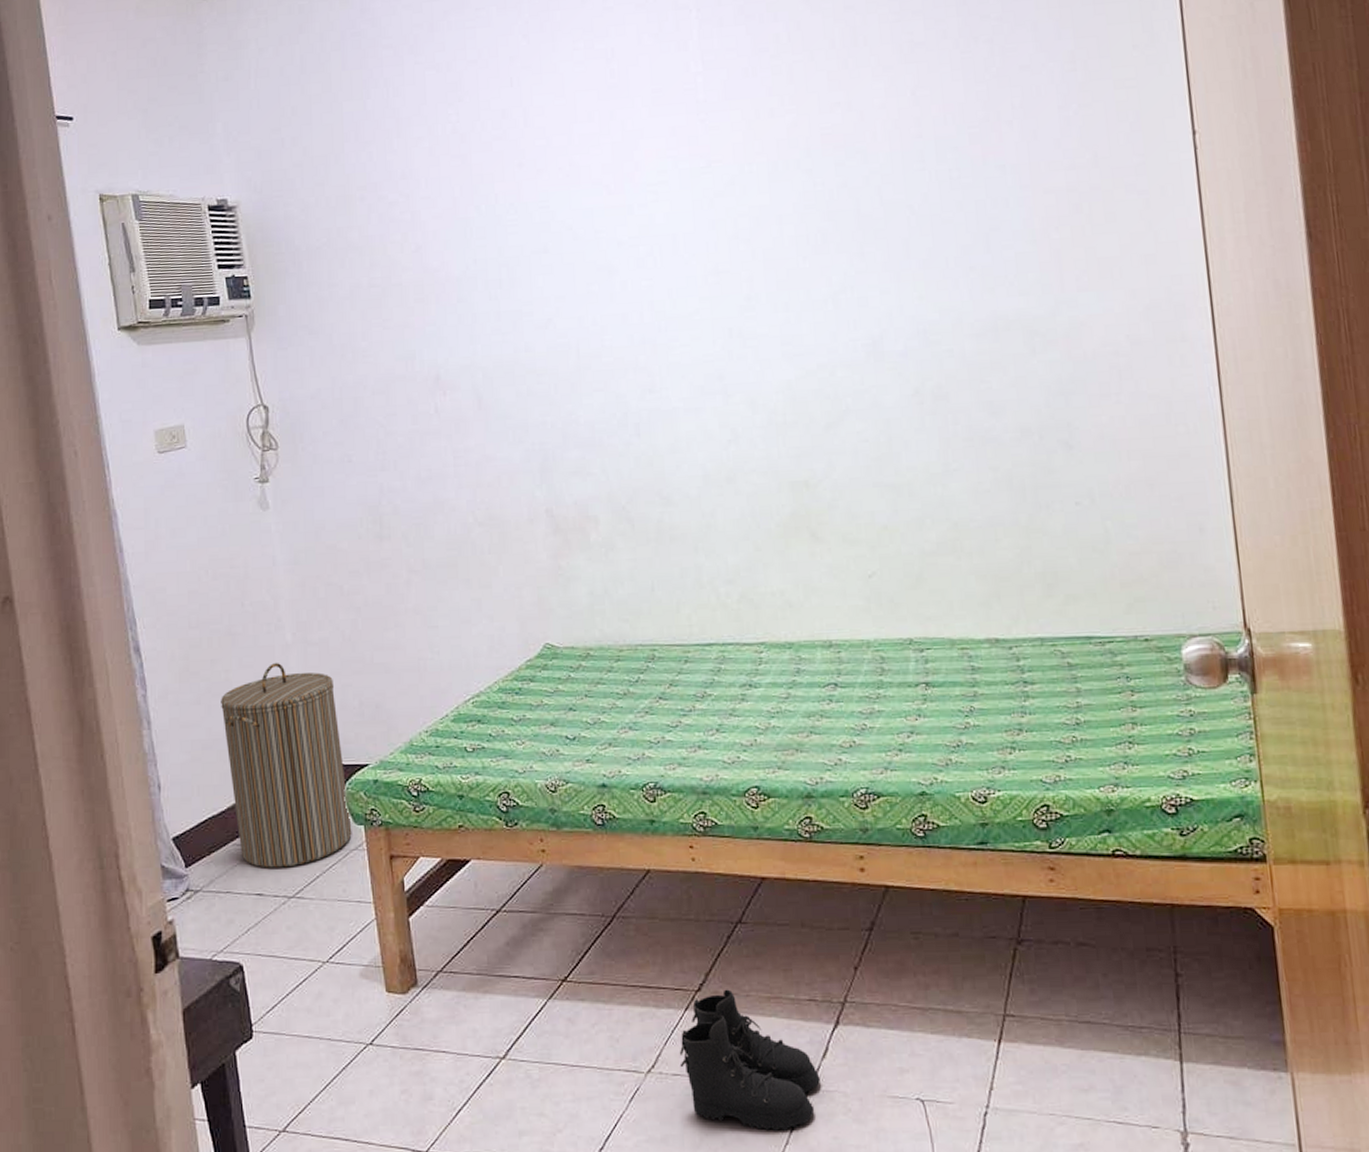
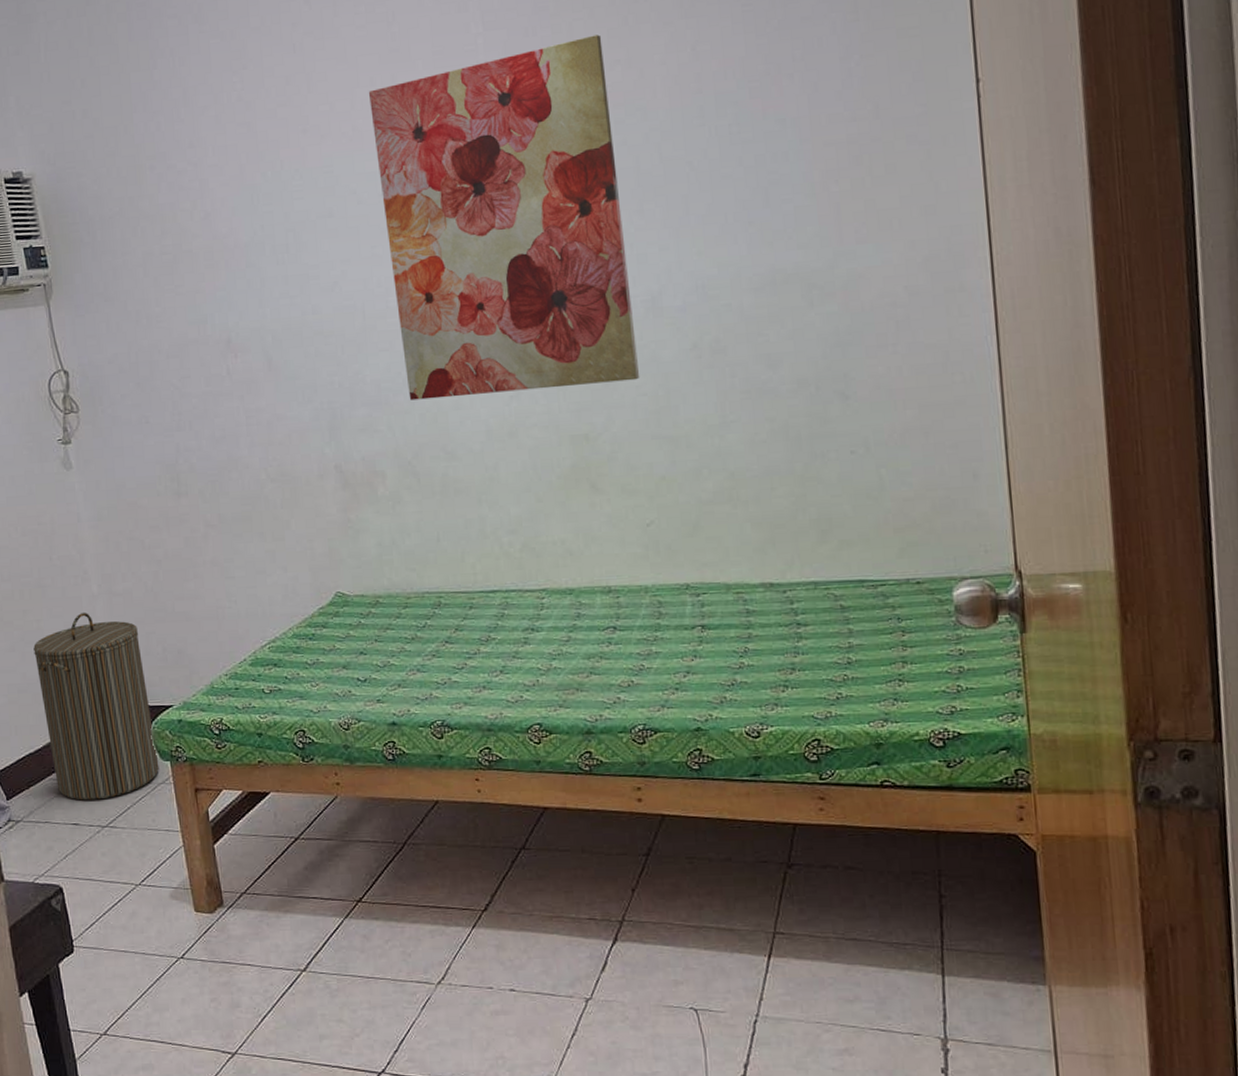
wall art: none [586,77,861,443] -> present [368,35,640,401]
boots: present [679,989,820,1133] -> none [467,909,600,1038]

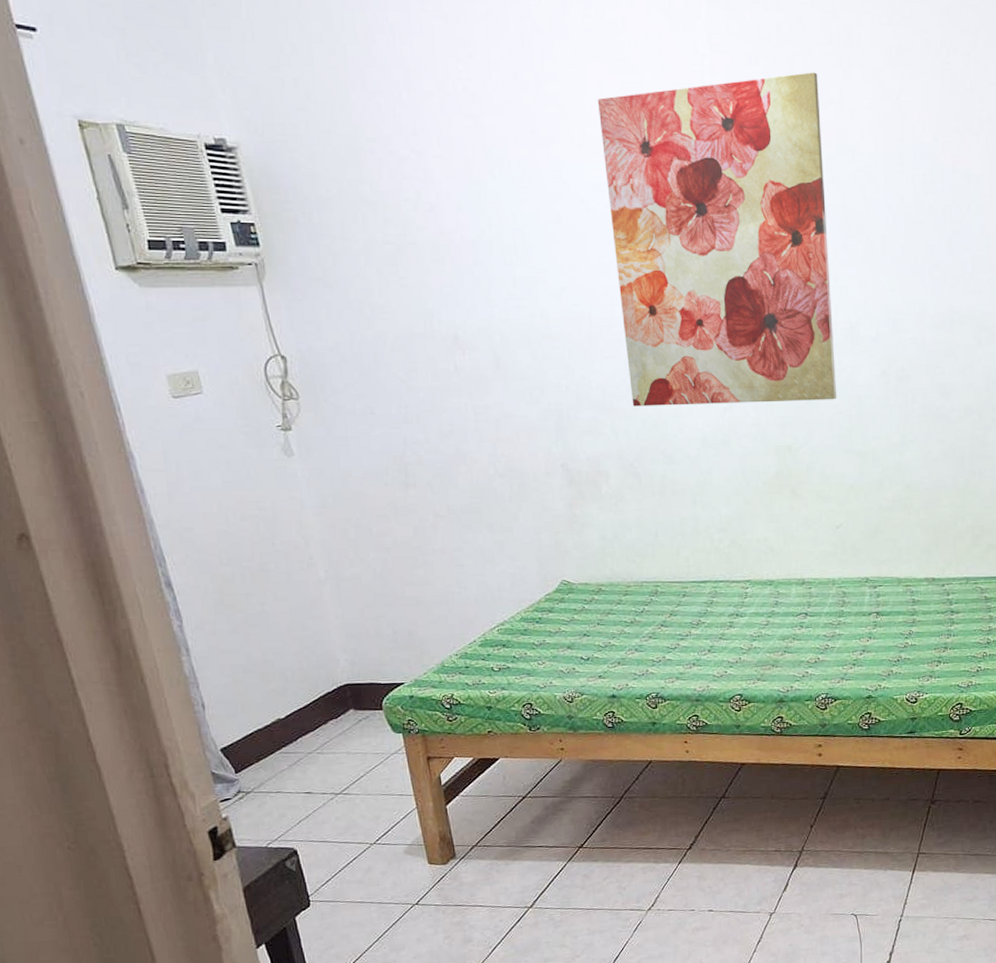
laundry hamper: present [33,612,159,801] -> none [258,595,392,771]

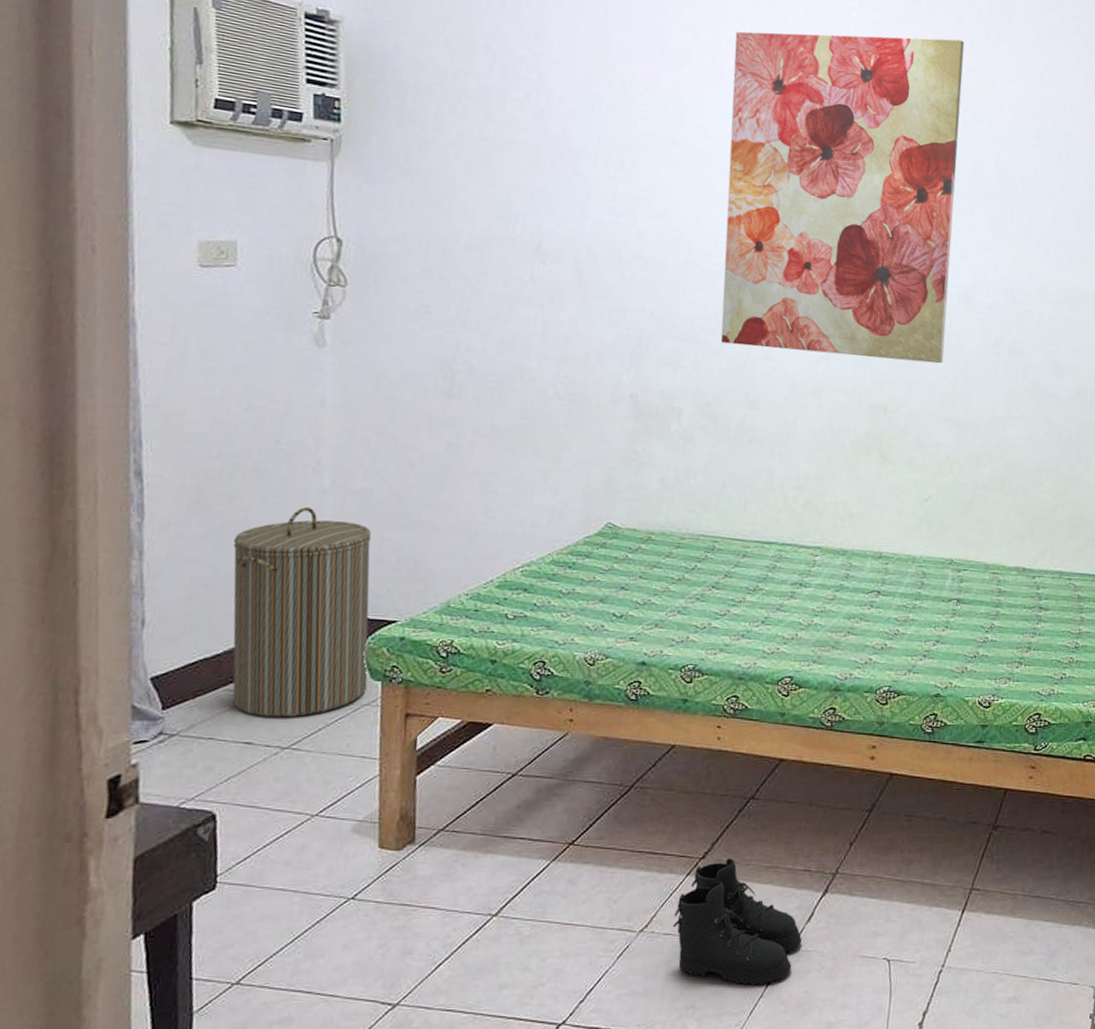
laundry hamper: none [258,595,392,771] -> present [232,506,372,718]
boots: none [673,846,781,945] -> present [672,858,802,987]

